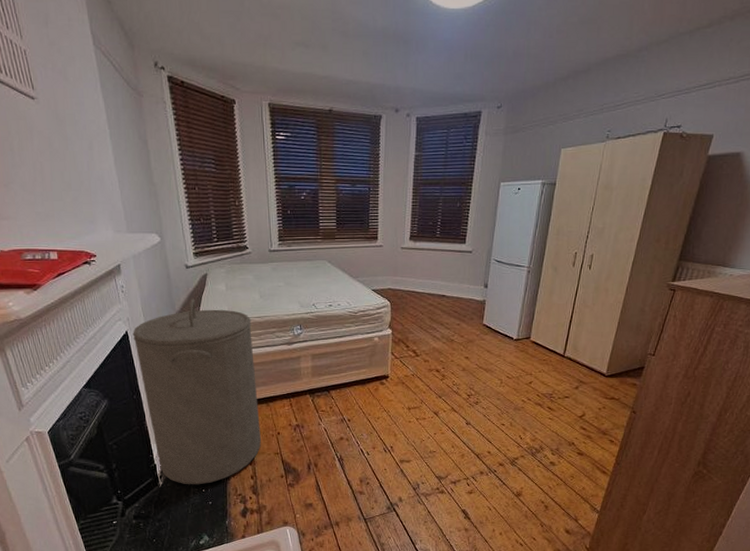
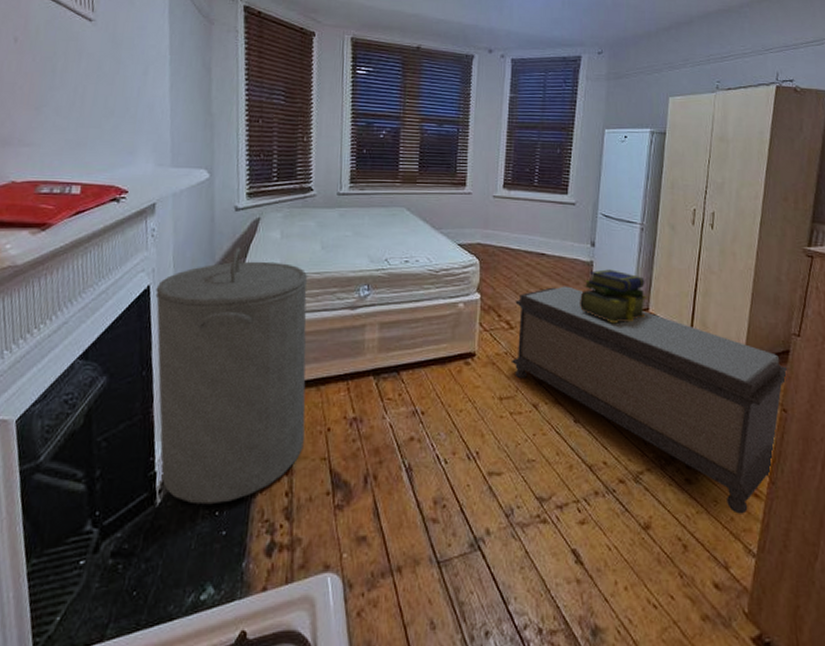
bench: none [418,321,642,485] -> present [512,286,789,514]
stack of books: none [473,306,530,350] -> present [580,269,648,324]

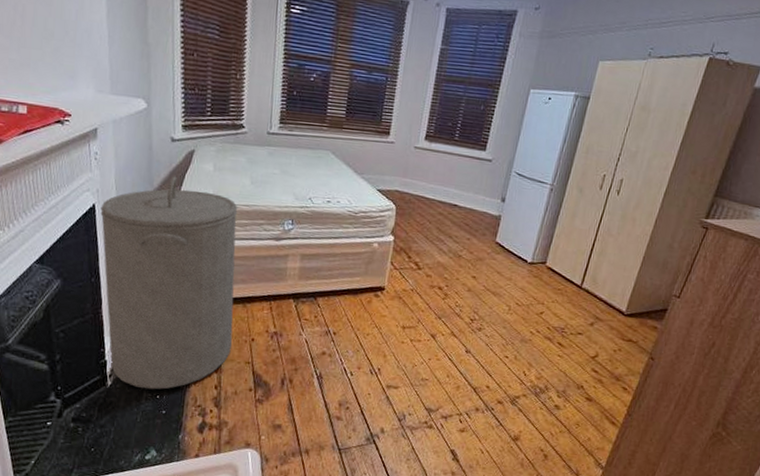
bench: present [512,286,789,514] -> none [416,235,664,436]
stack of books: present [580,269,648,324] -> none [483,224,547,273]

